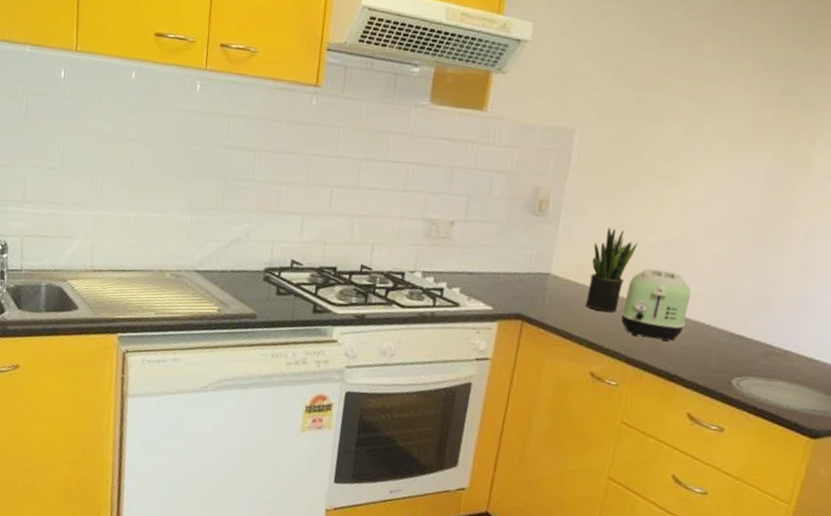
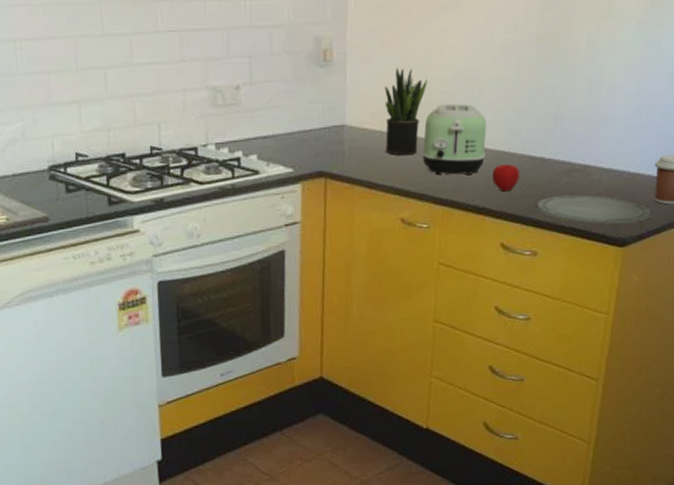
apple: none [688,336,718,364] -> present [492,163,520,192]

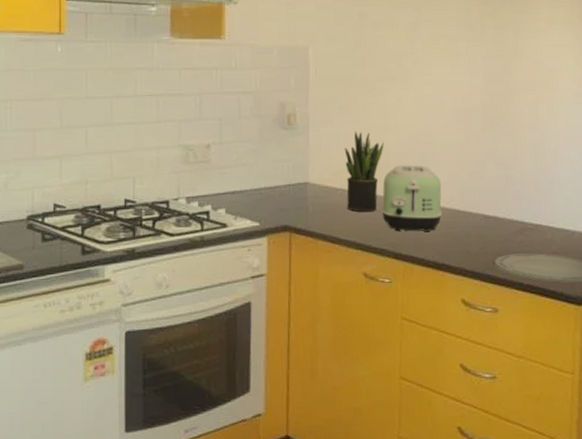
apple: present [492,163,520,192] -> none [449,221,476,249]

